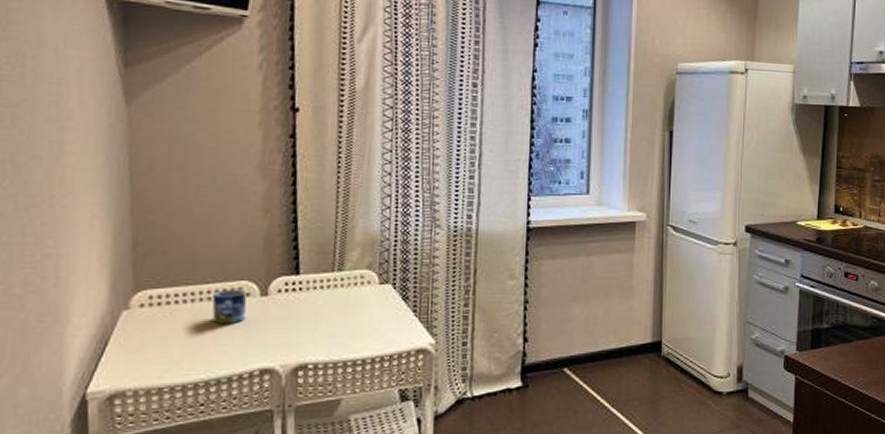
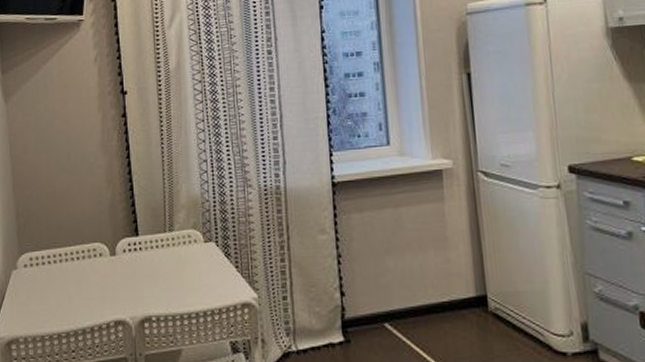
mug: present [212,289,247,323] -> none [74,250,101,280]

